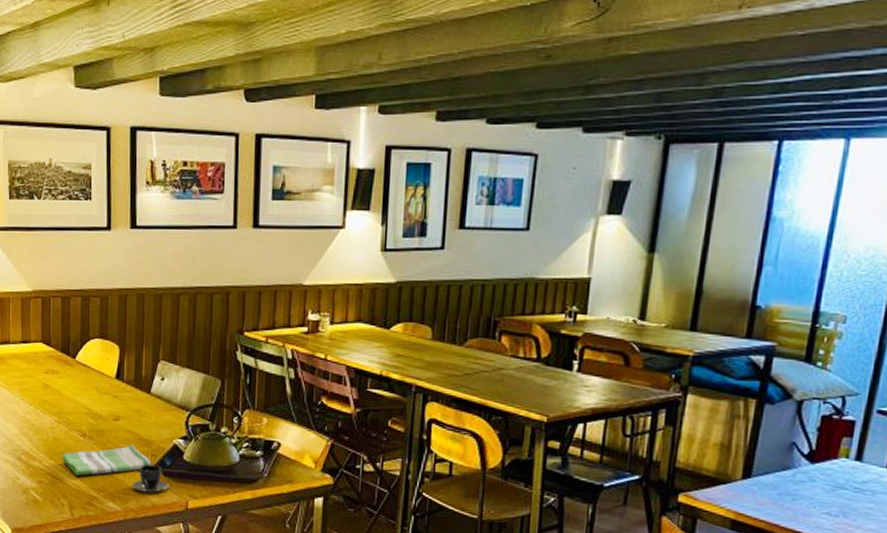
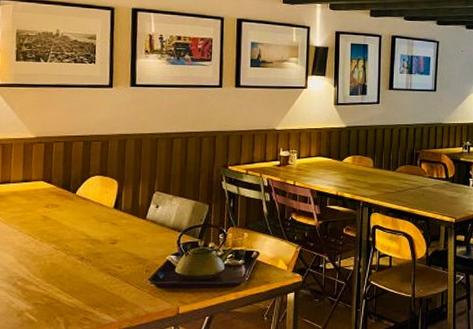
dish towel: present [62,444,152,476] -> none [59,263,146,295]
teacup: present [131,464,168,493] -> none [126,278,161,303]

